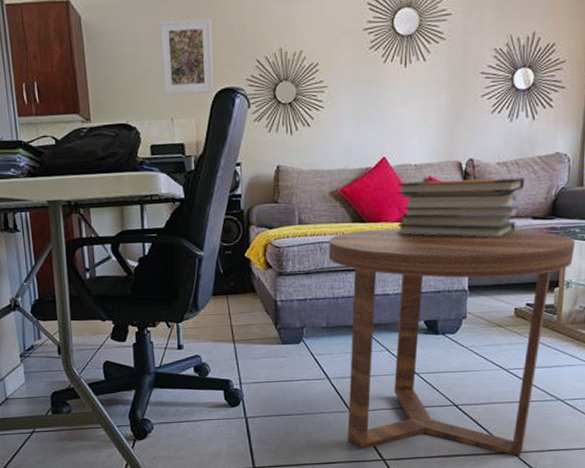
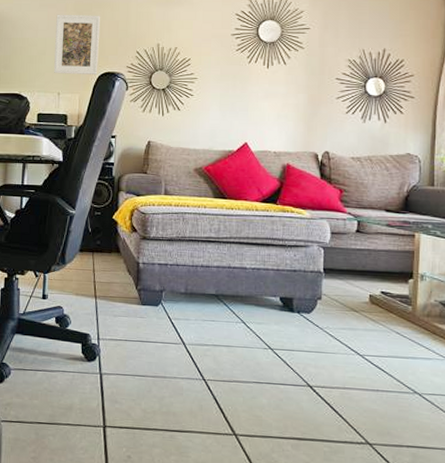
side table: present [328,228,575,457] -> none [190,206,428,449]
book stack: present [396,177,525,238] -> none [255,167,378,226]

